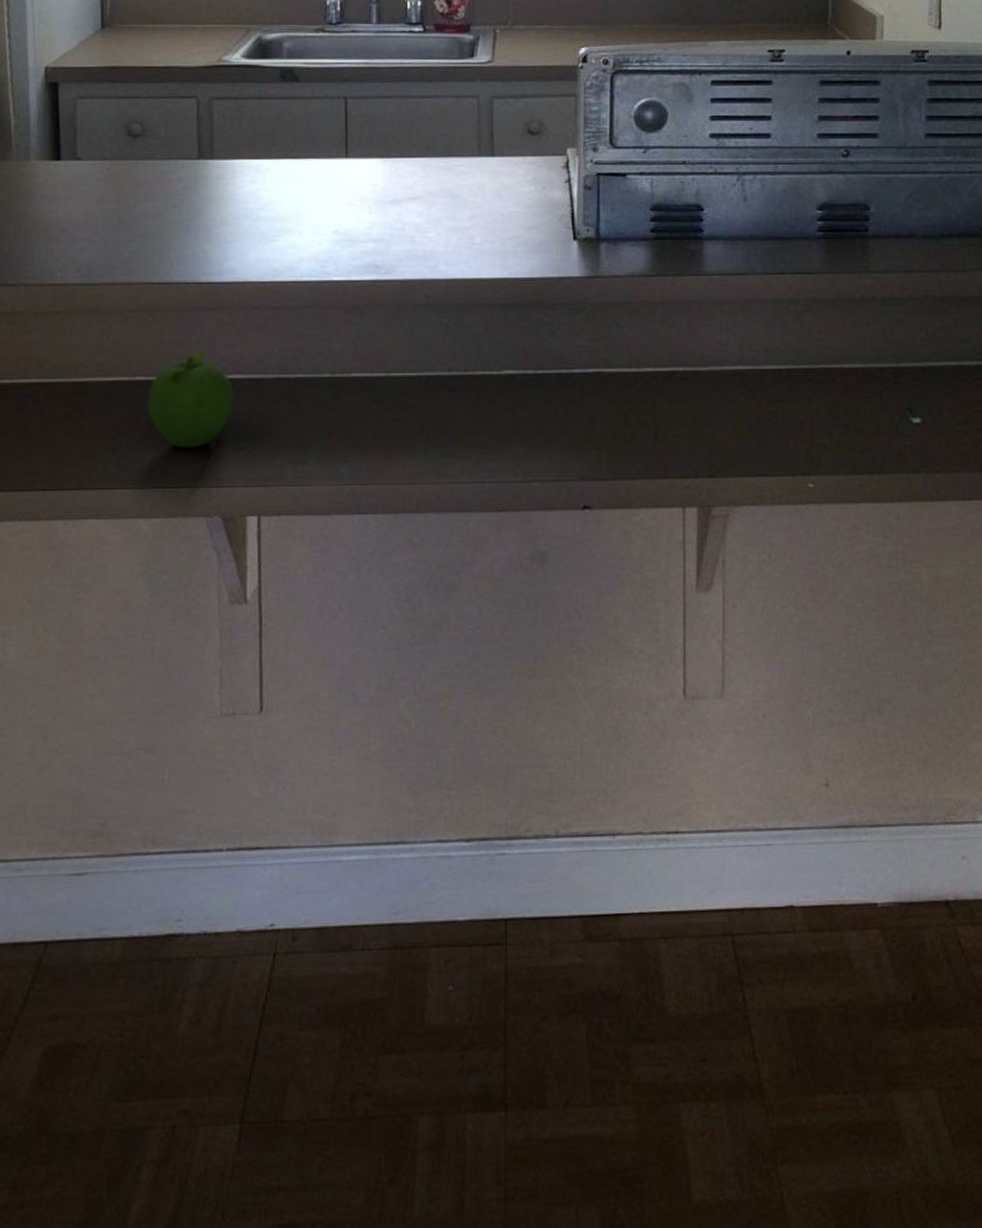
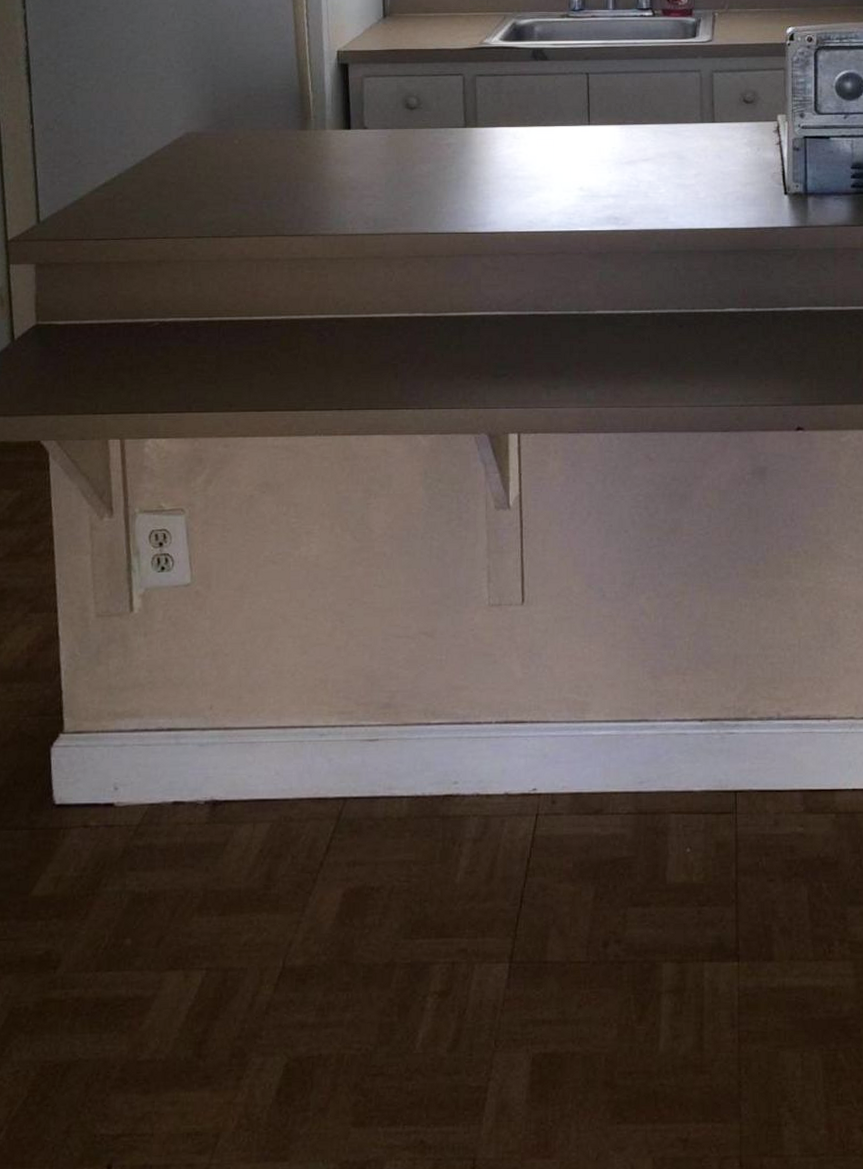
fruit: present [146,351,234,448] -> none [424,291,497,375]

